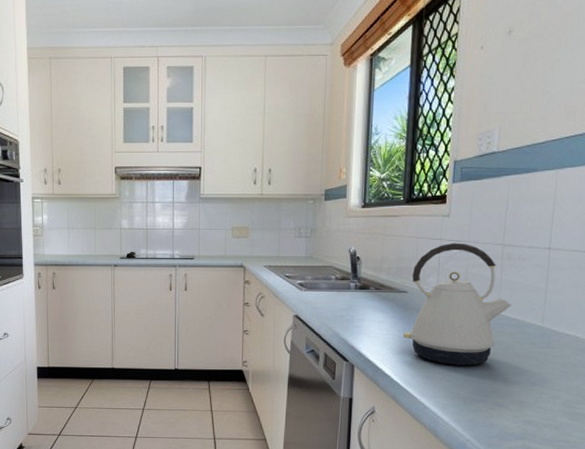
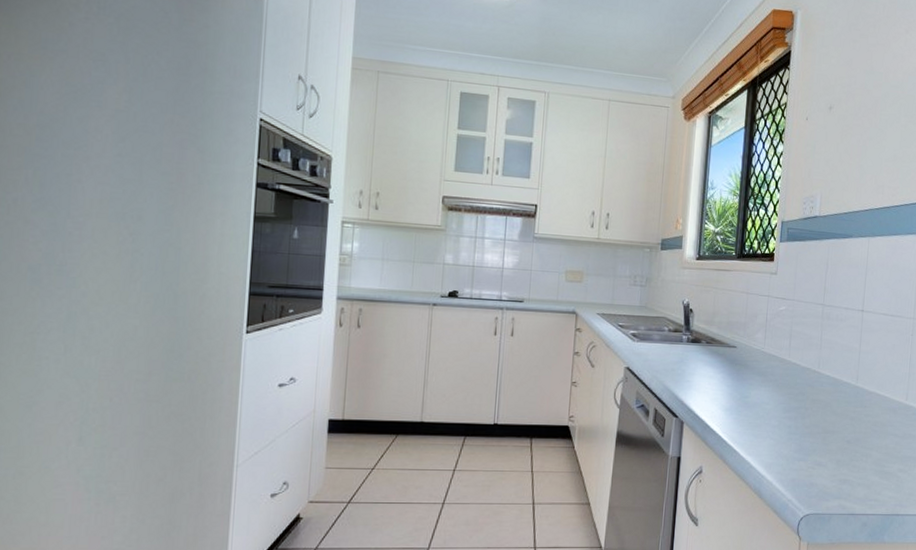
kettle: present [403,242,512,366] -> none [732,300,830,424]

